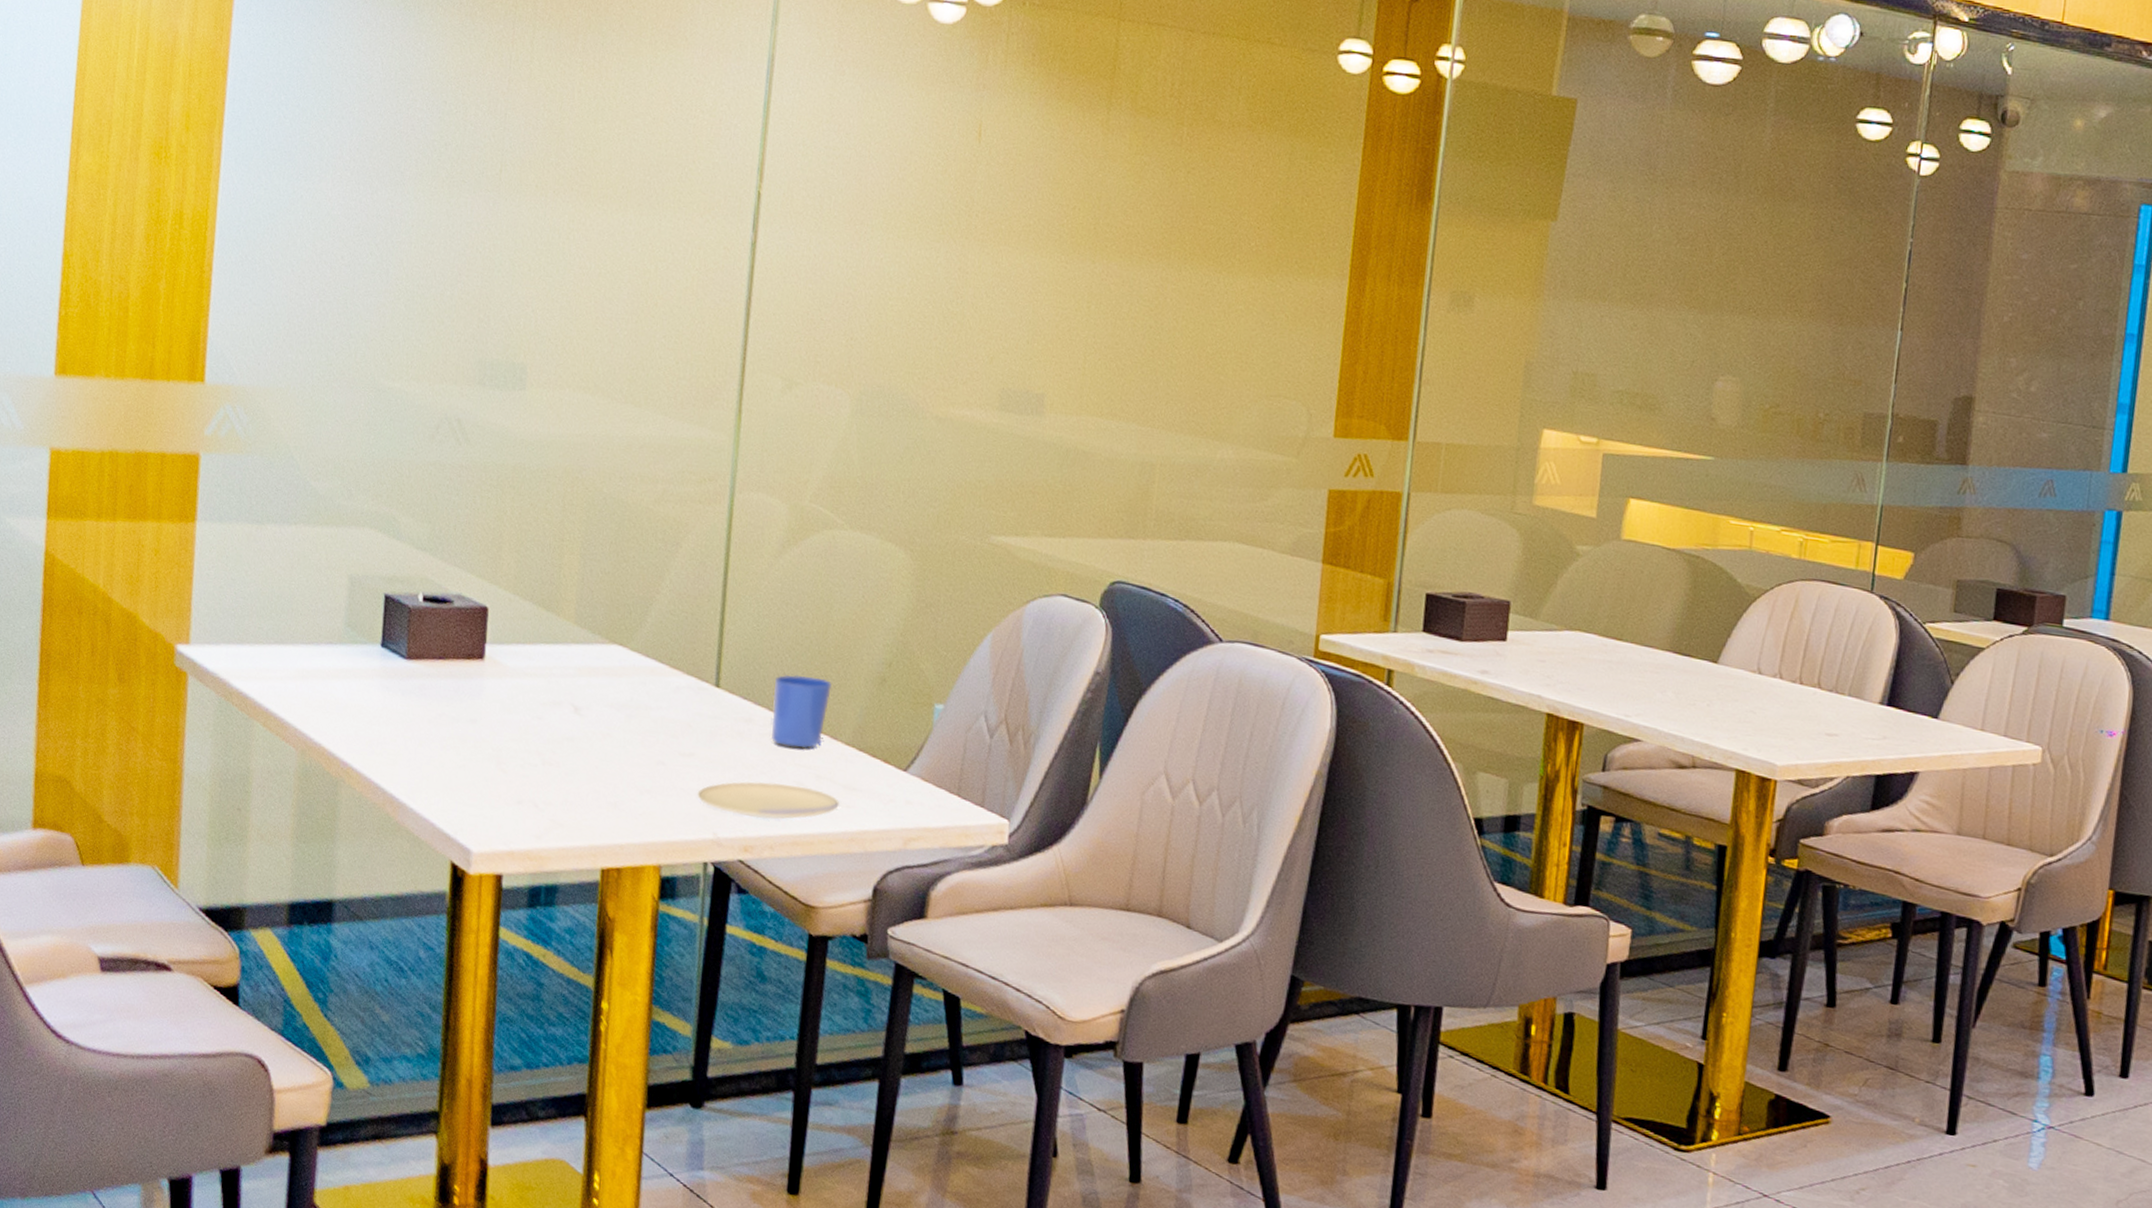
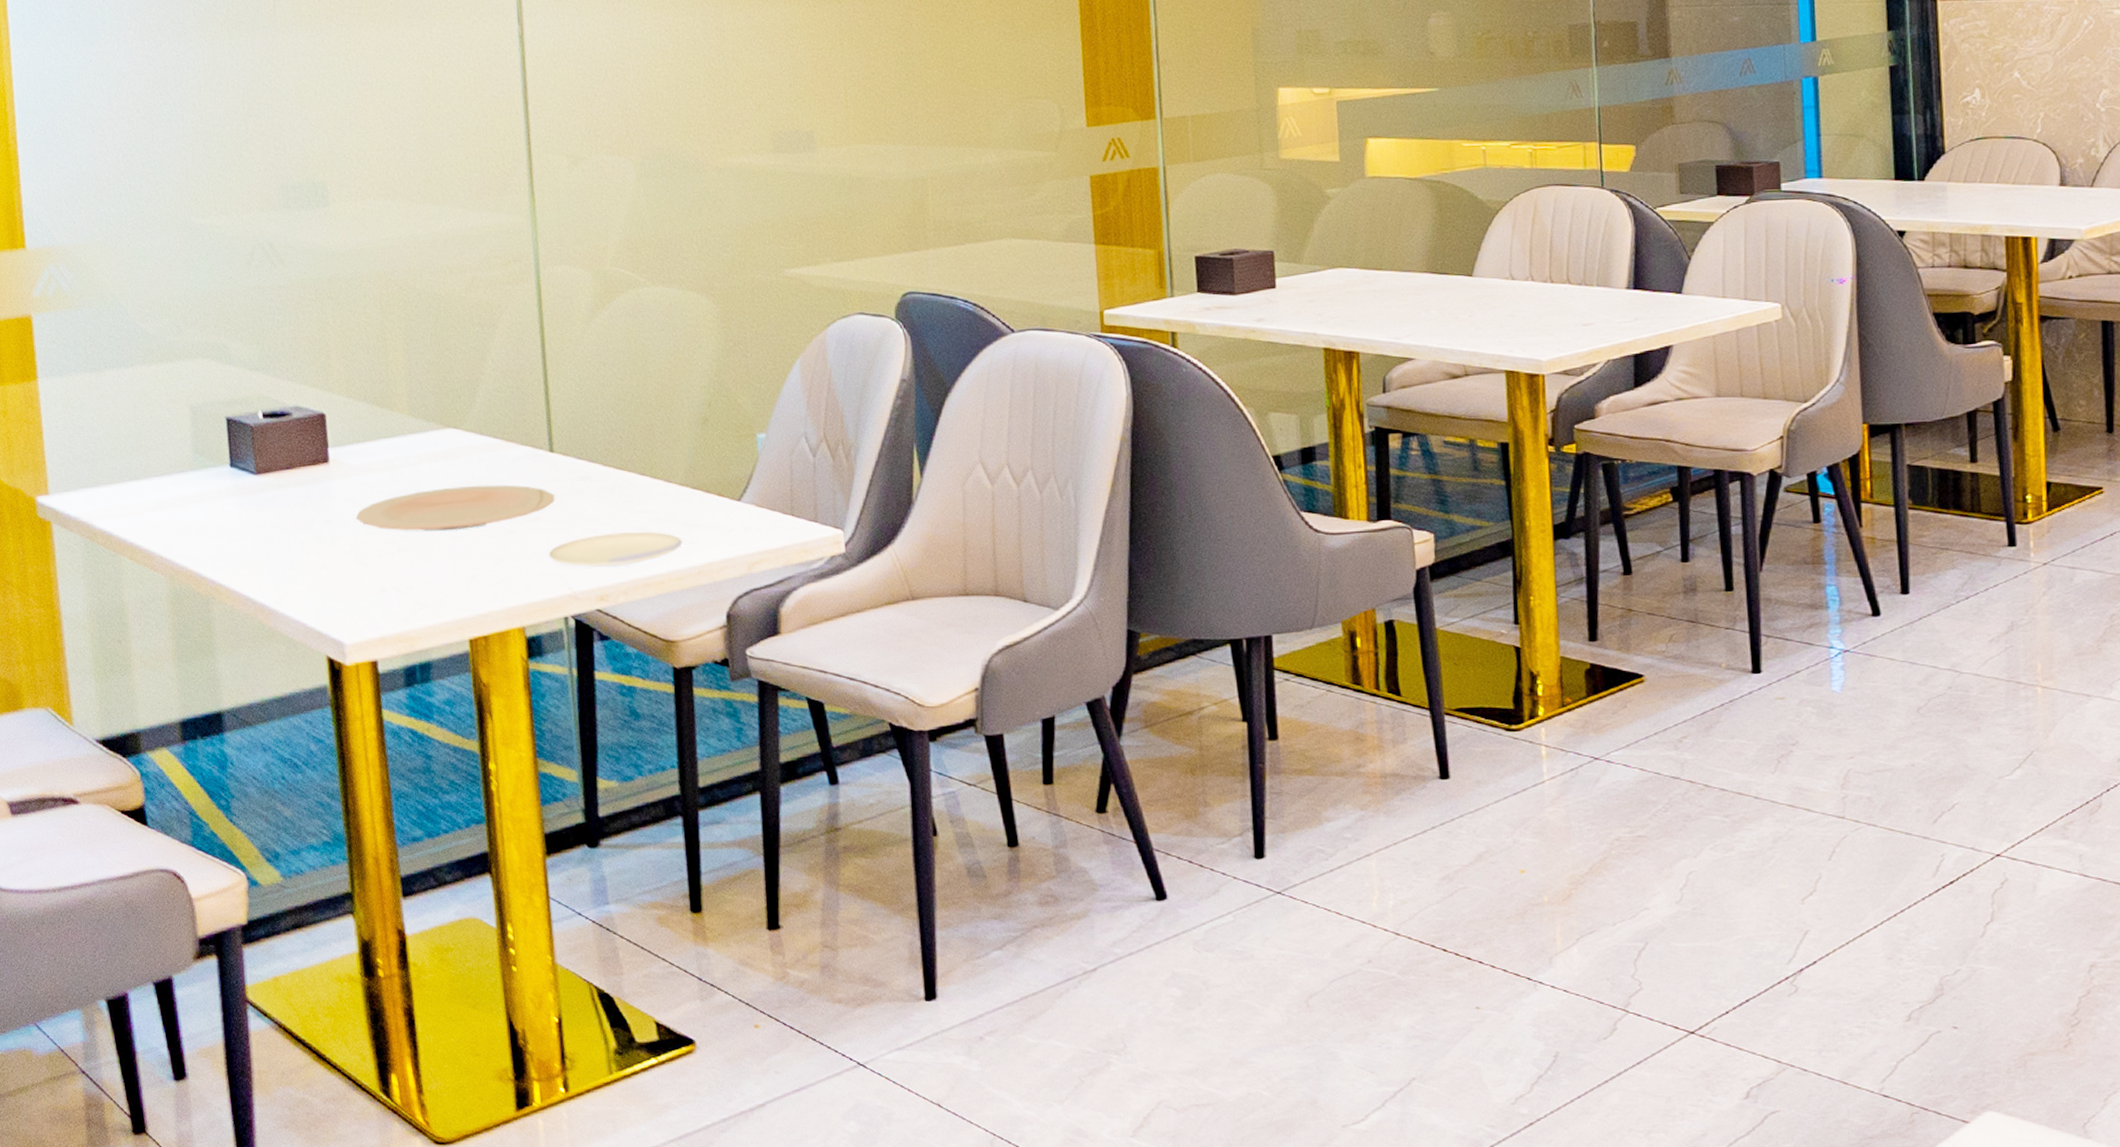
plate: none [502,705,714,753] -> present [355,485,555,531]
cup: present [772,674,832,748] -> none [605,427,658,496]

